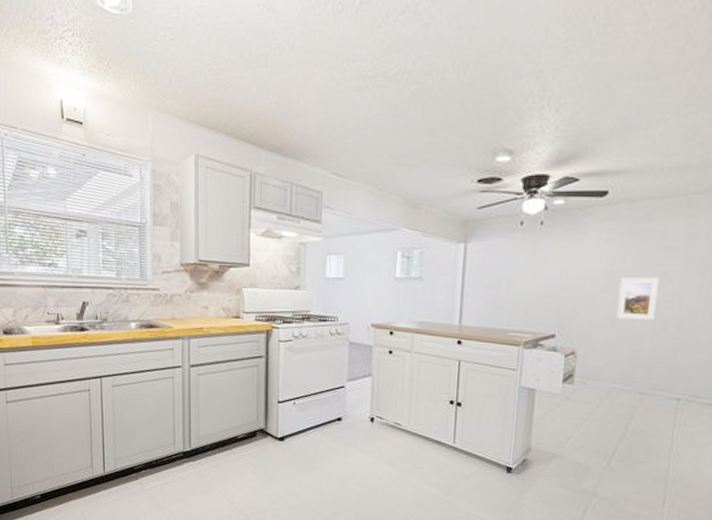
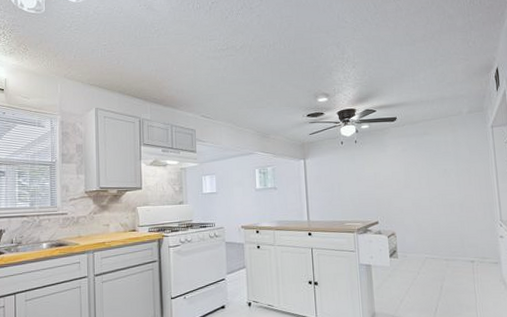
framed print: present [616,276,661,320] -> none [416,173,445,206]

